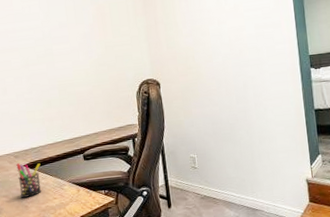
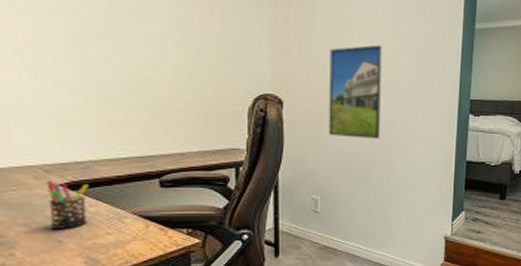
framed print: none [189,25,237,104] -> present [329,45,382,139]

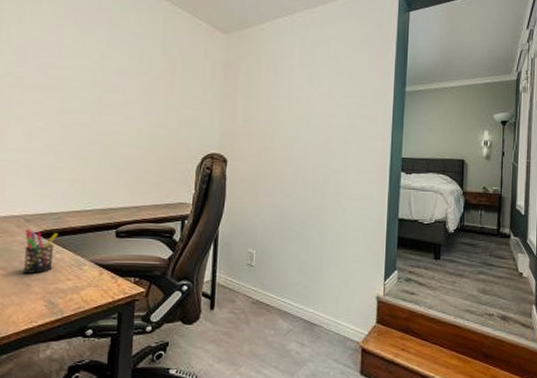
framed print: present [329,45,382,139] -> none [267,108,318,195]

